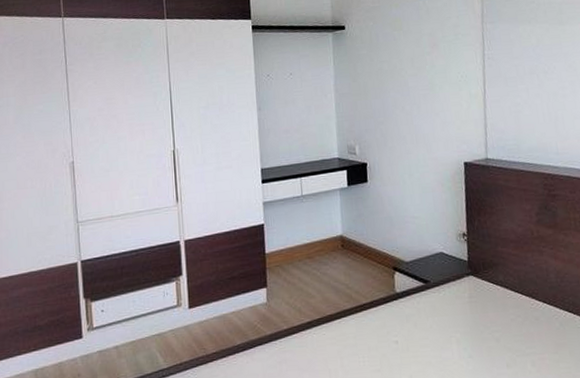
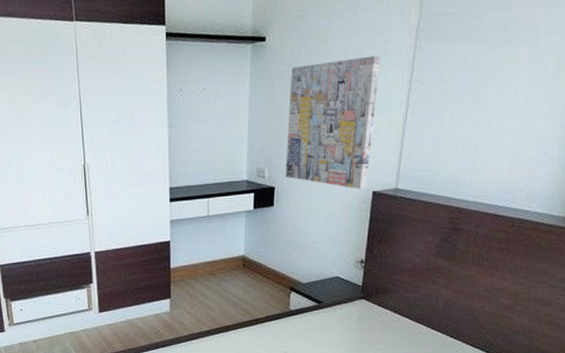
wall art: none [371,37,458,162] -> present [285,55,381,190]

